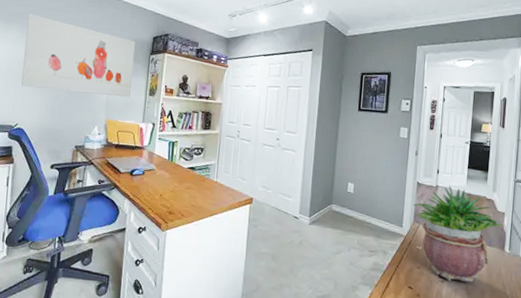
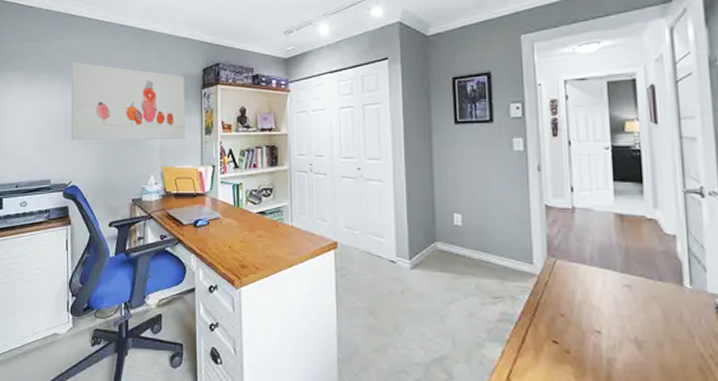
potted plant: present [413,185,504,285] -> none [544,205,678,335]

